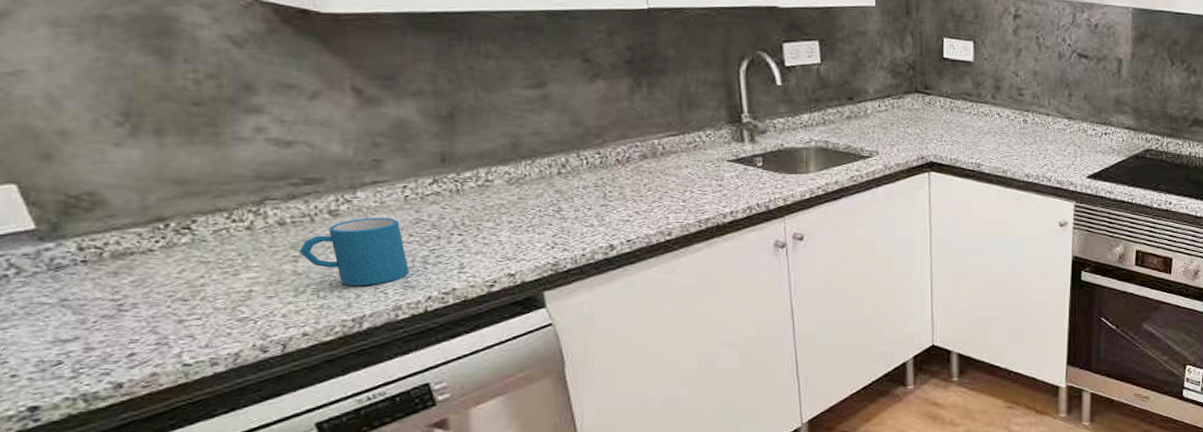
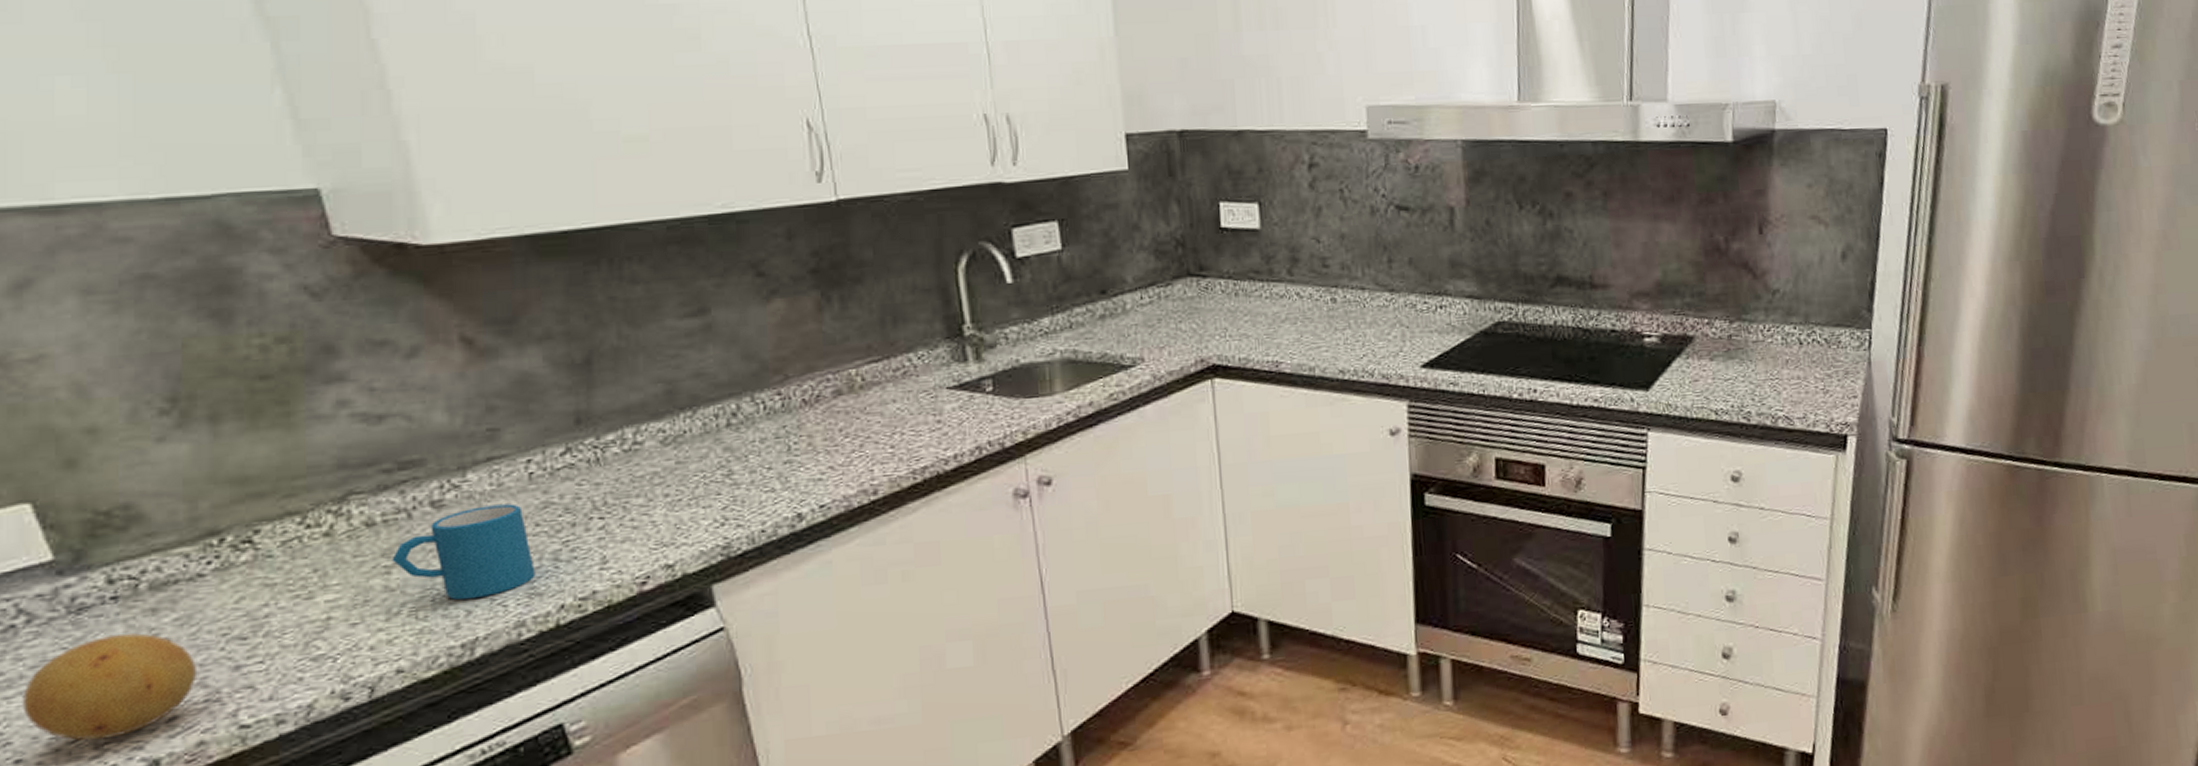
fruit: none [14,288,149,365] -> present [20,633,196,741]

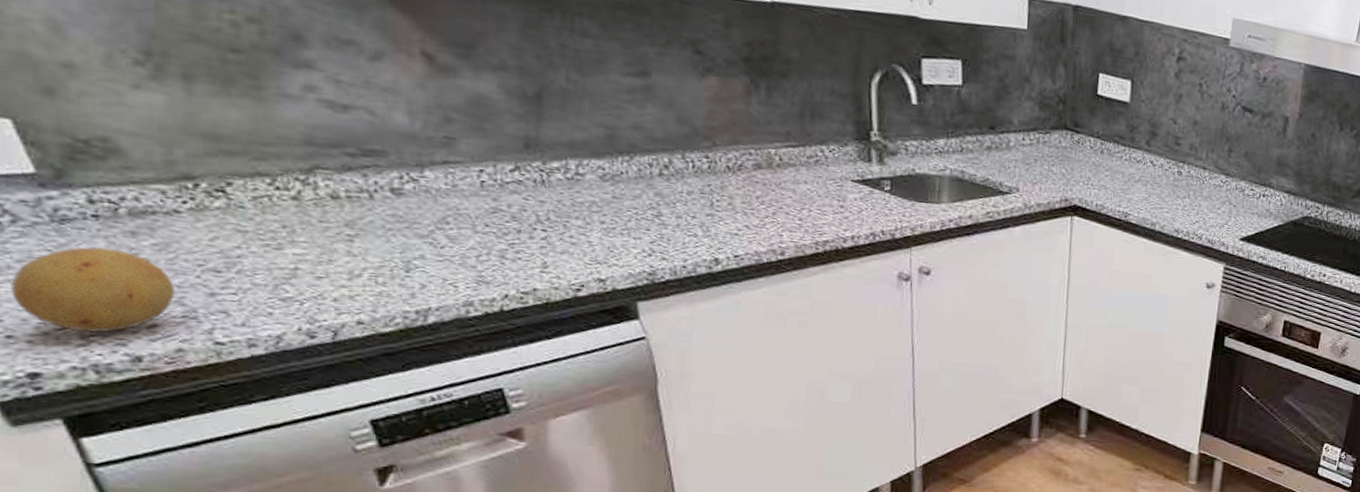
mug: present [392,504,536,600] -> none [354,200,484,276]

